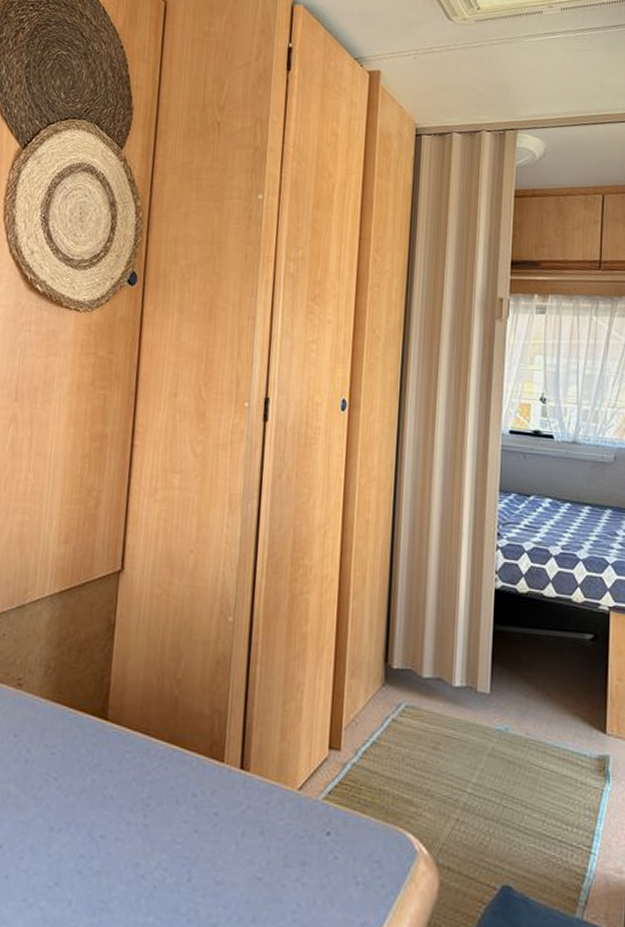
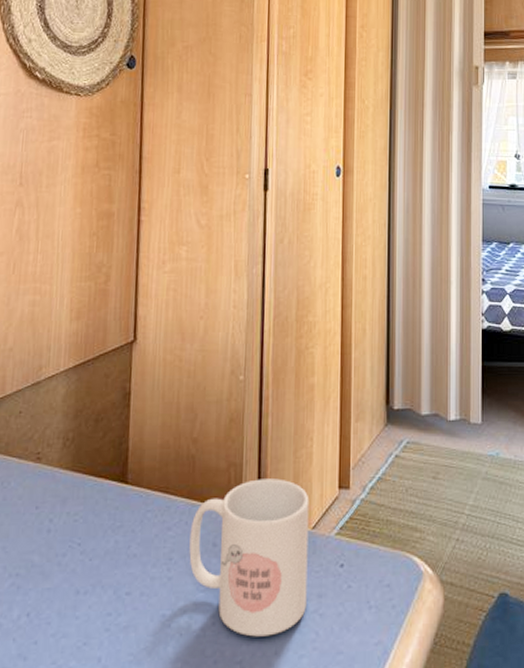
mug: none [167,729,297,901] -> present [189,478,309,637]

